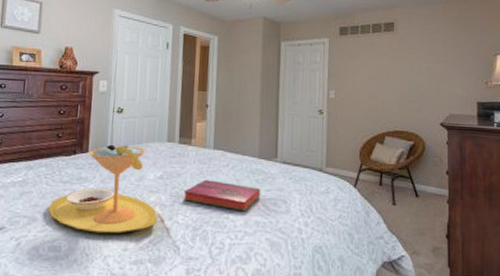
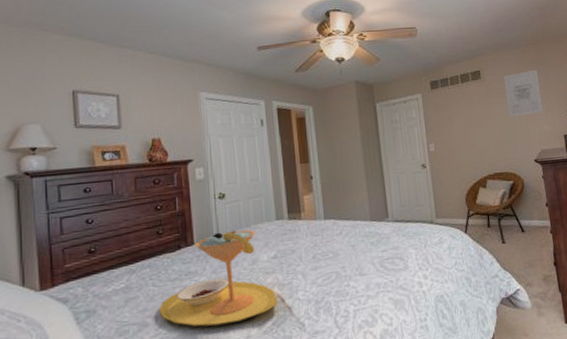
hardback book: present [183,180,260,212] -> none [300,249,377,277]
wall art: none [418,28,458,75] -> present [503,69,543,117]

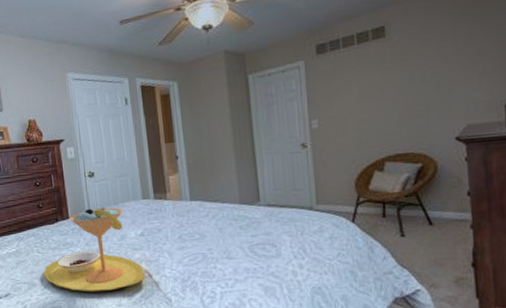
wall art: present [503,69,543,117] -> none [418,17,476,84]

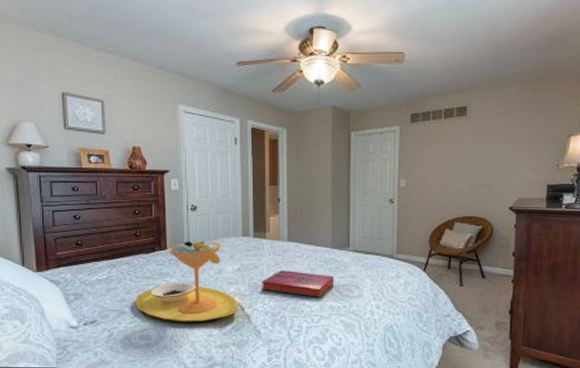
hardback book: none [166,232,246,260] -> present [261,270,334,298]

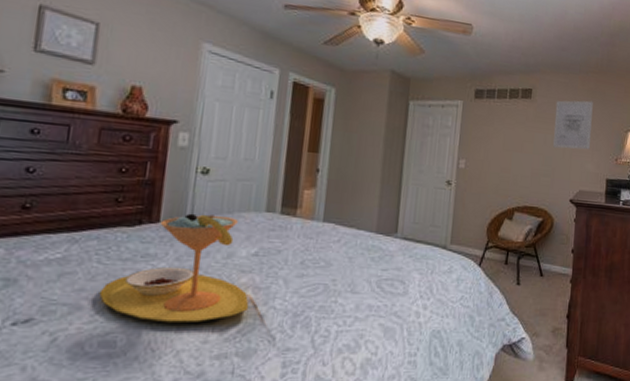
hardback book: present [261,270,334,298] -> none [282,258,376,294]
wall art: none [490,110,532,160] -> present [553,100,593,150]

